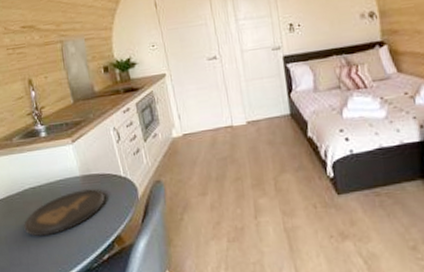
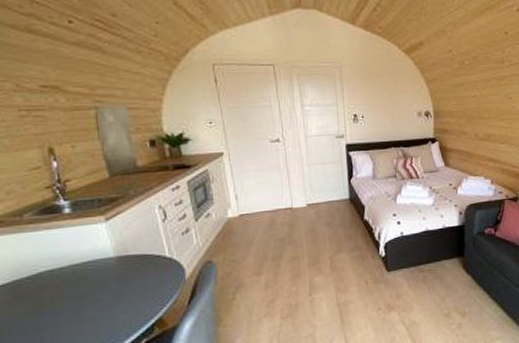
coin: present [24,188,105,237] -> none [36,270,145,325]

